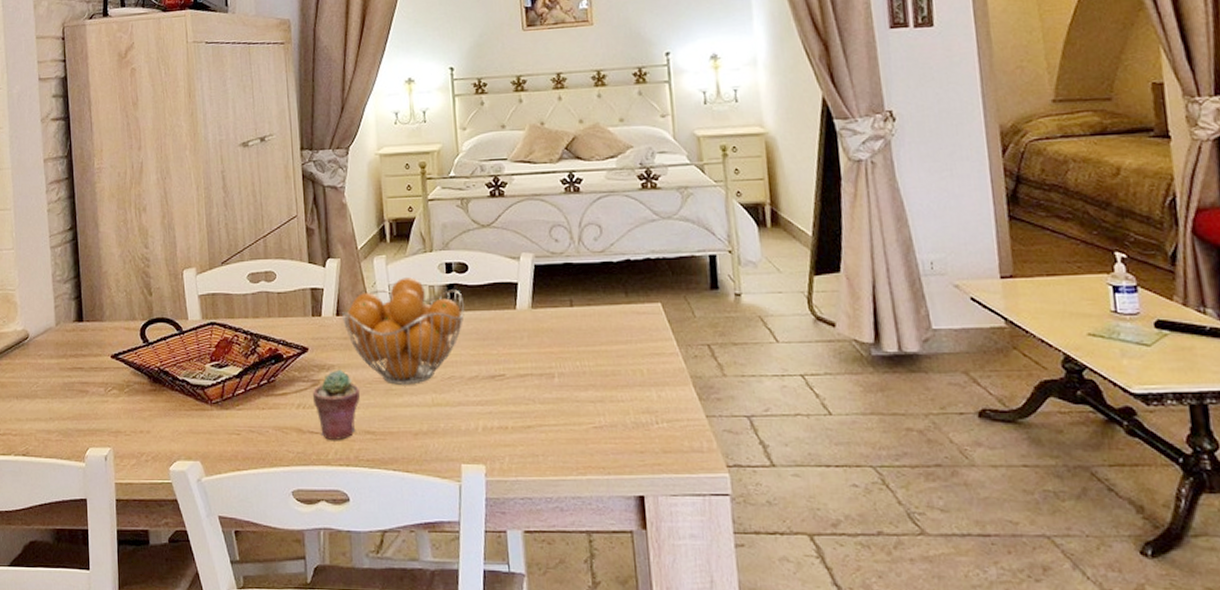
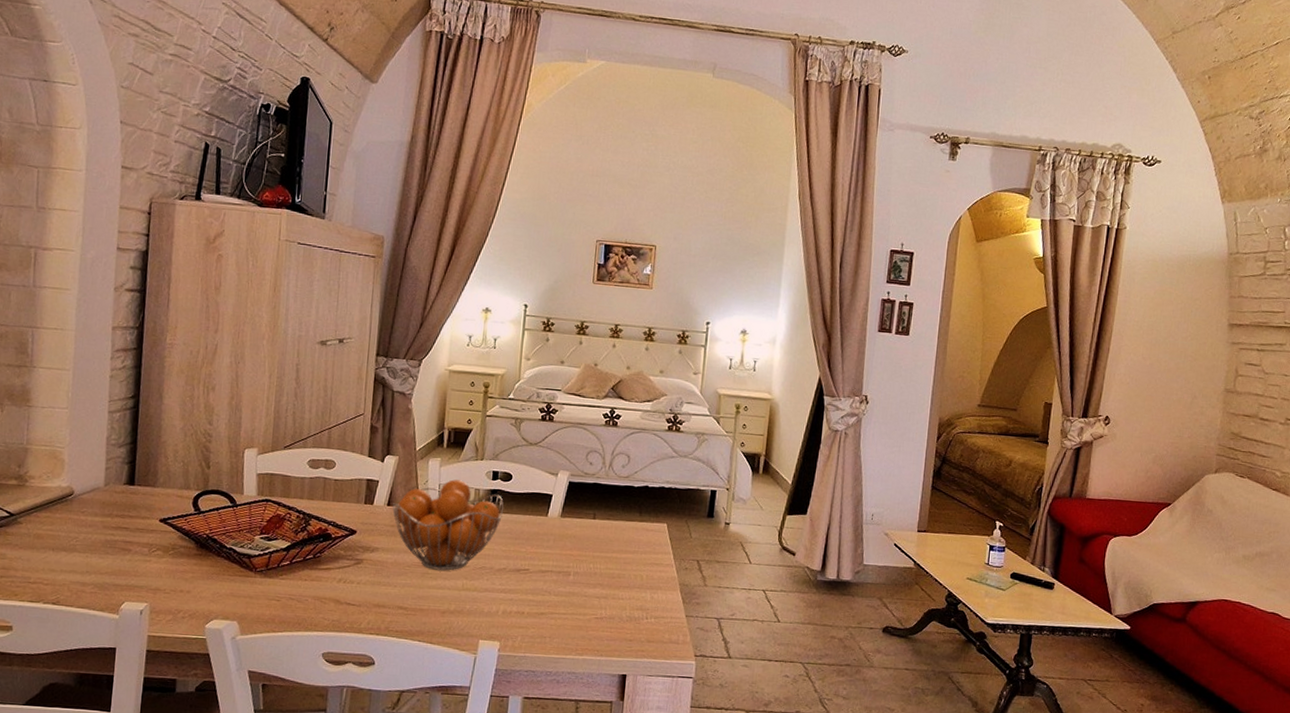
potted succulent: present [312,369,361,440] -> none [354,552,399,612]

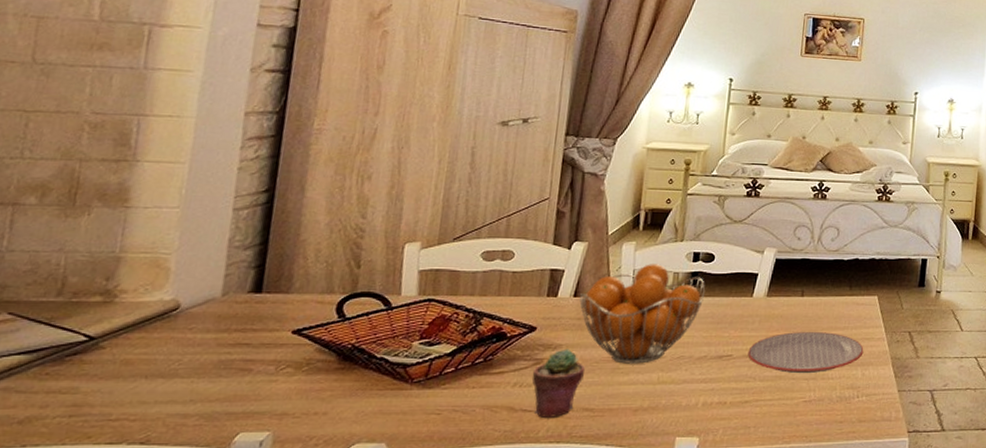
potted succulent: none [354,552,399,612] -> present [532,349,586,418]
plate: none [543,552,653,593] -> present [748,331,864,374]

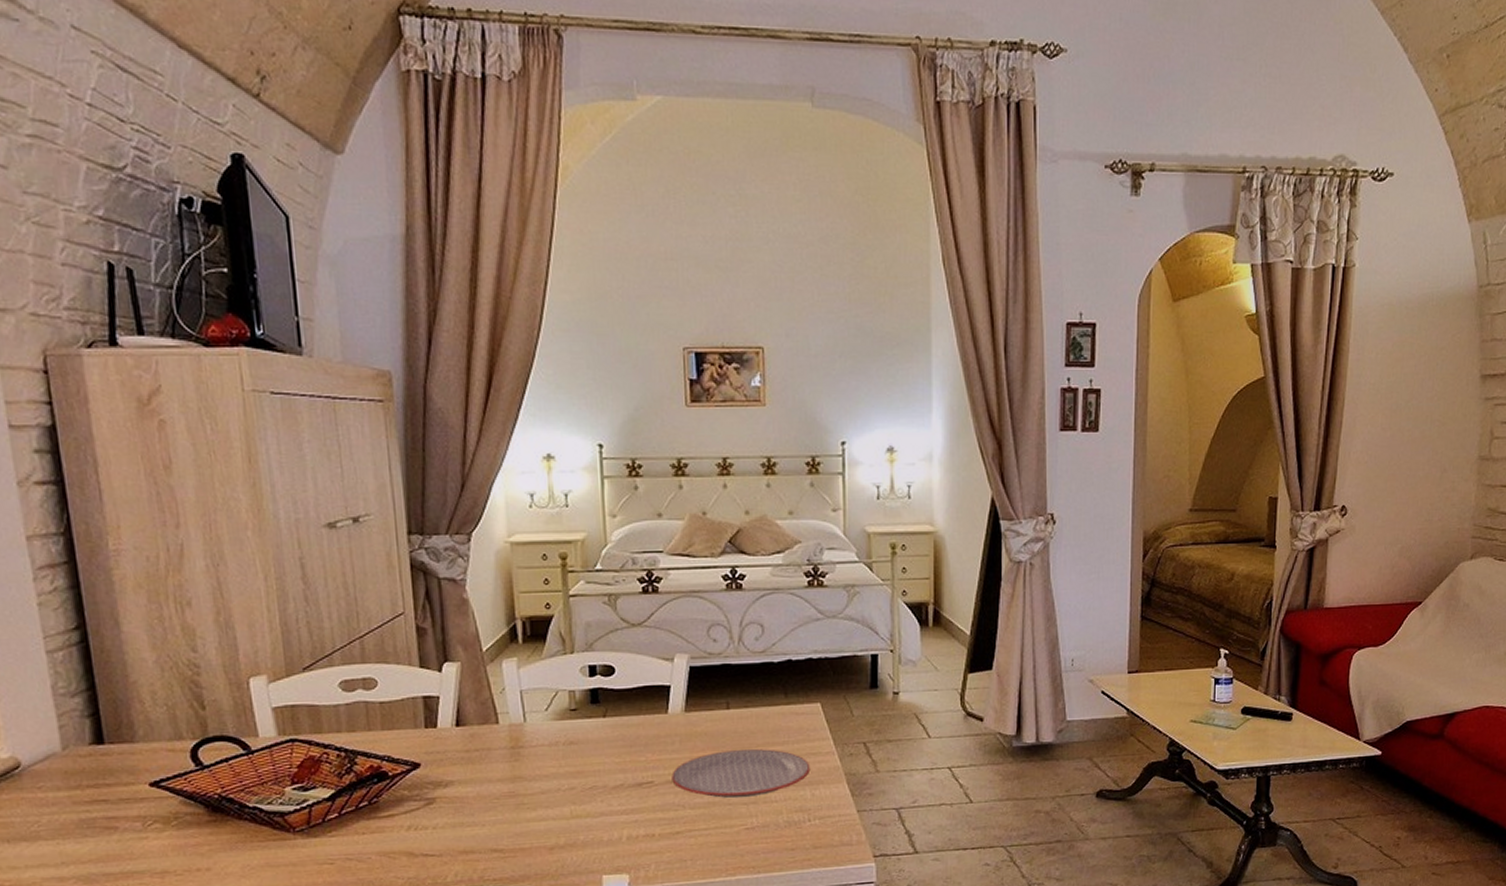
potted succulent: present [532,349,586,418] -> none [426,785,486,862]
fruit basket: present [579,264,706,364] -> none [463,682,611,799]

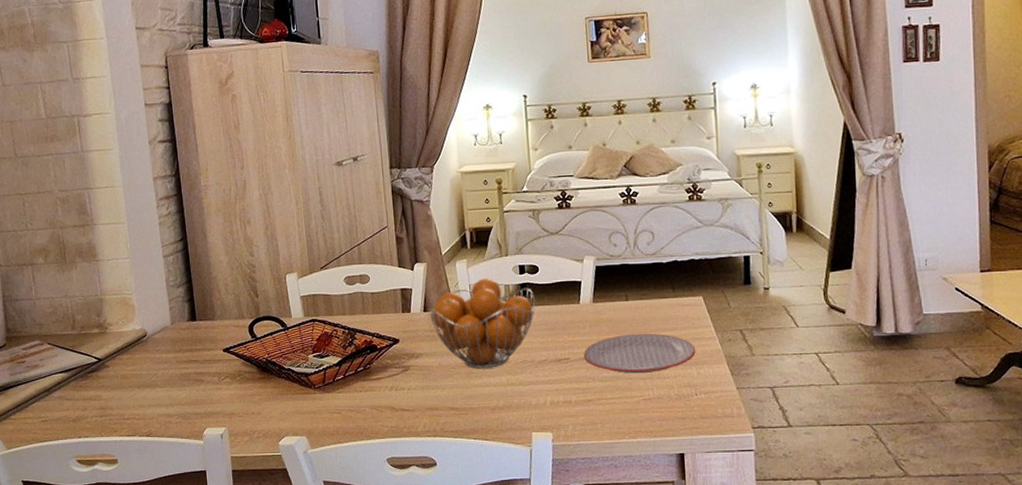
fruit basket: none [463,682,611,799] -> present [429,278,536,369]

